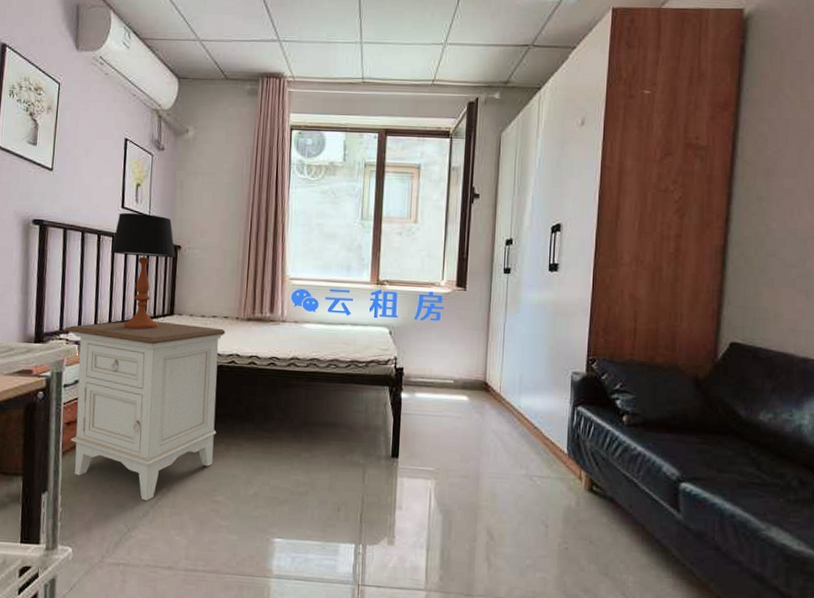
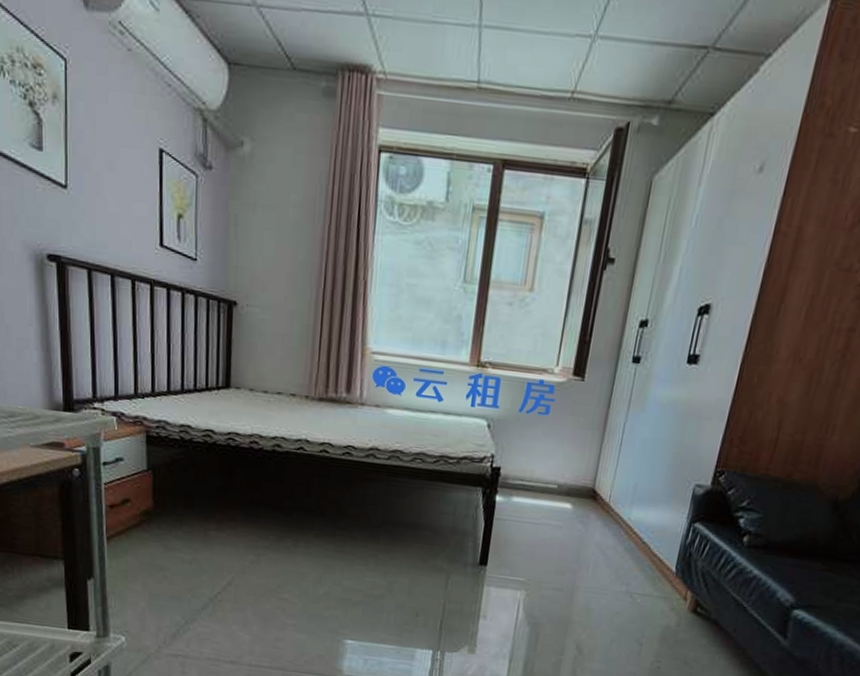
nightstand: present [65,321,226,501] -> none [99,392,293,594]
table lamp: present [110,212,175,330] -> none [148,252,230,404]

